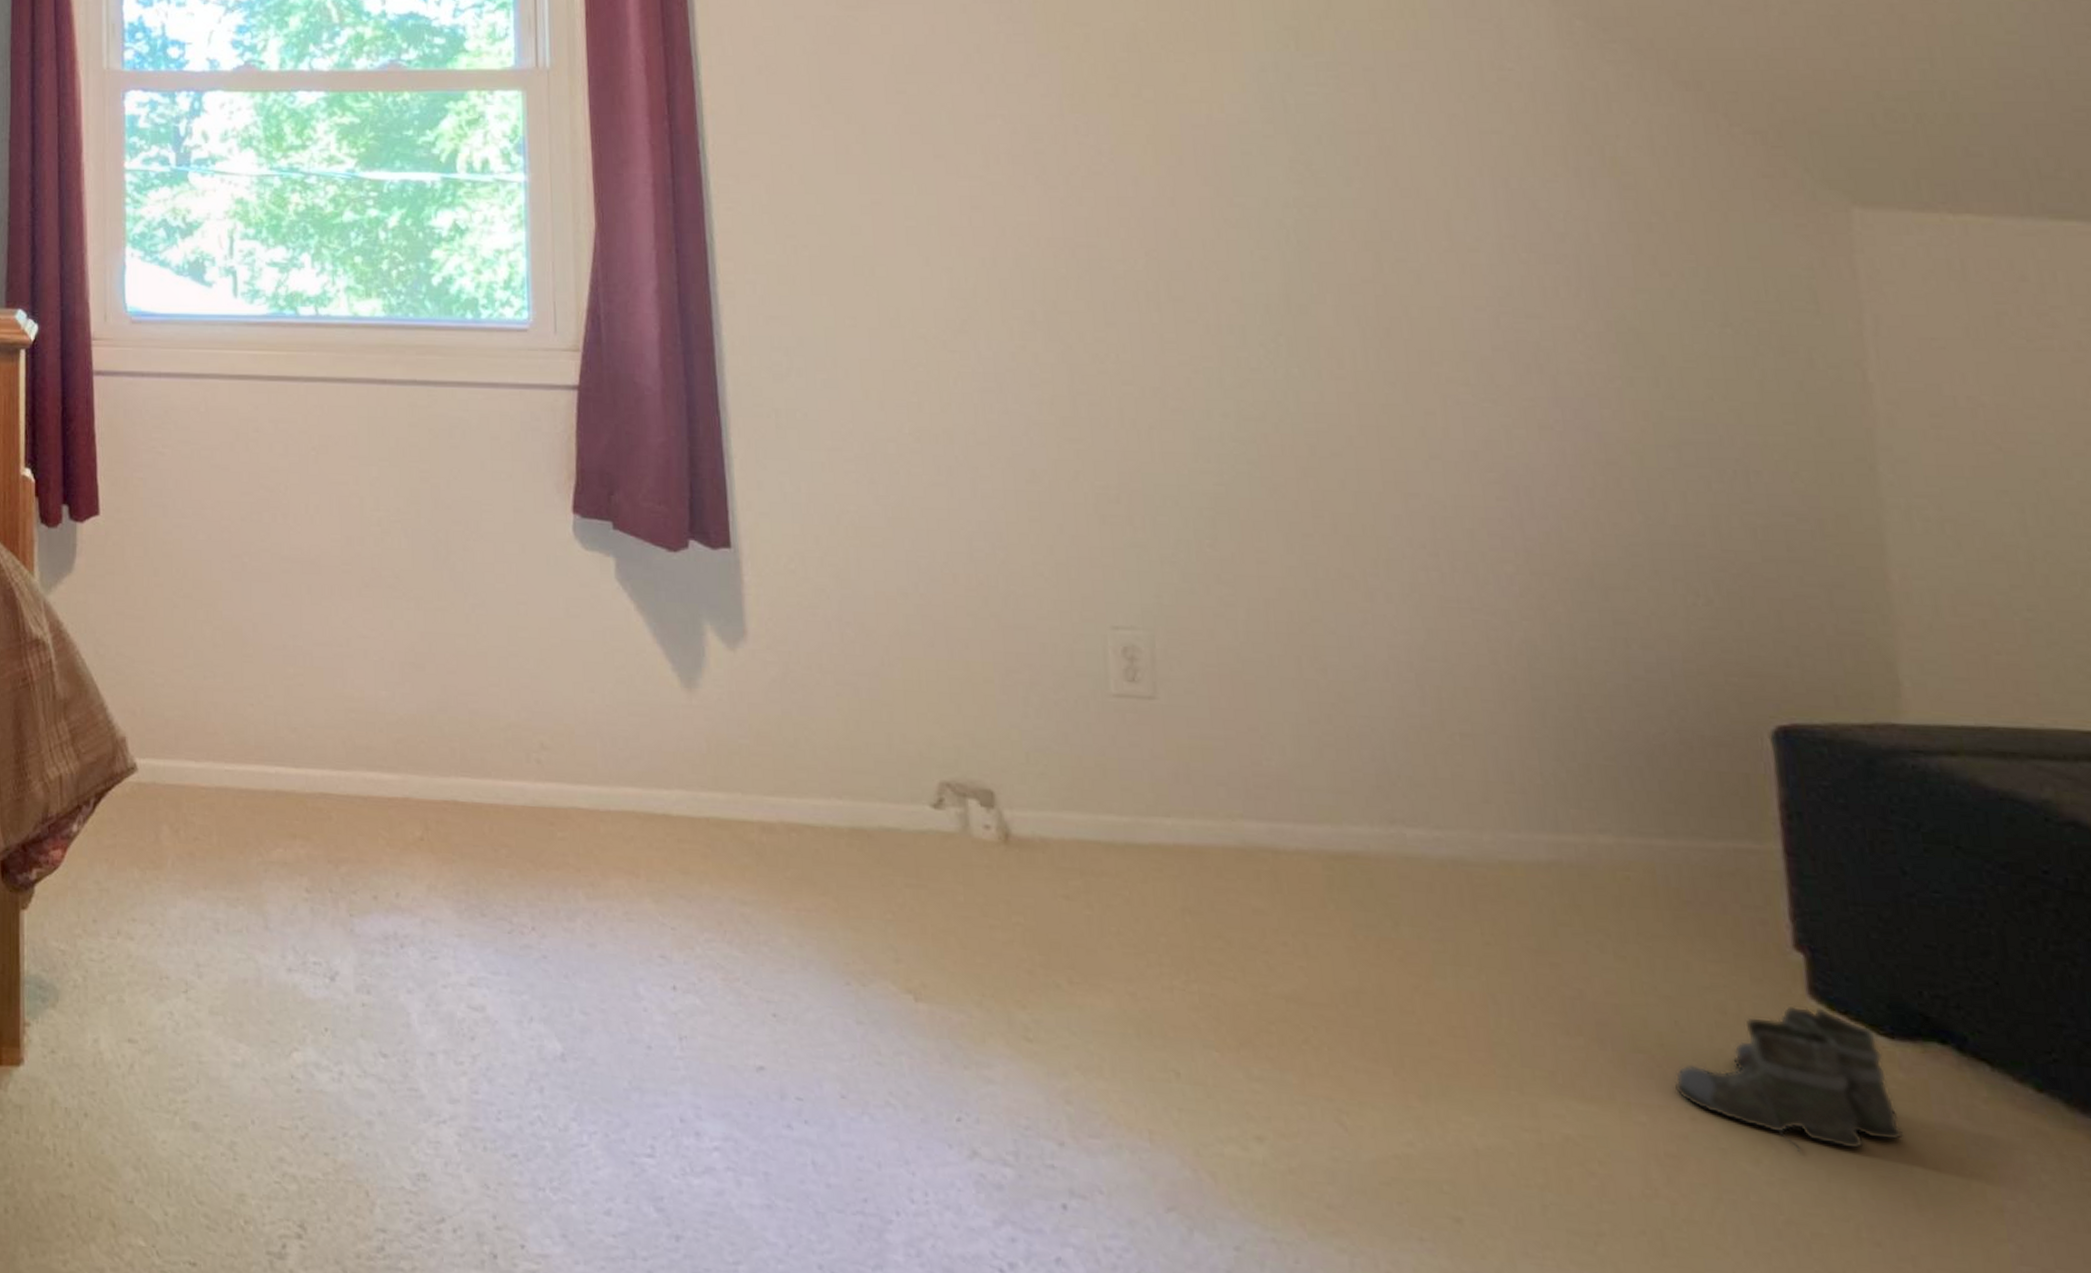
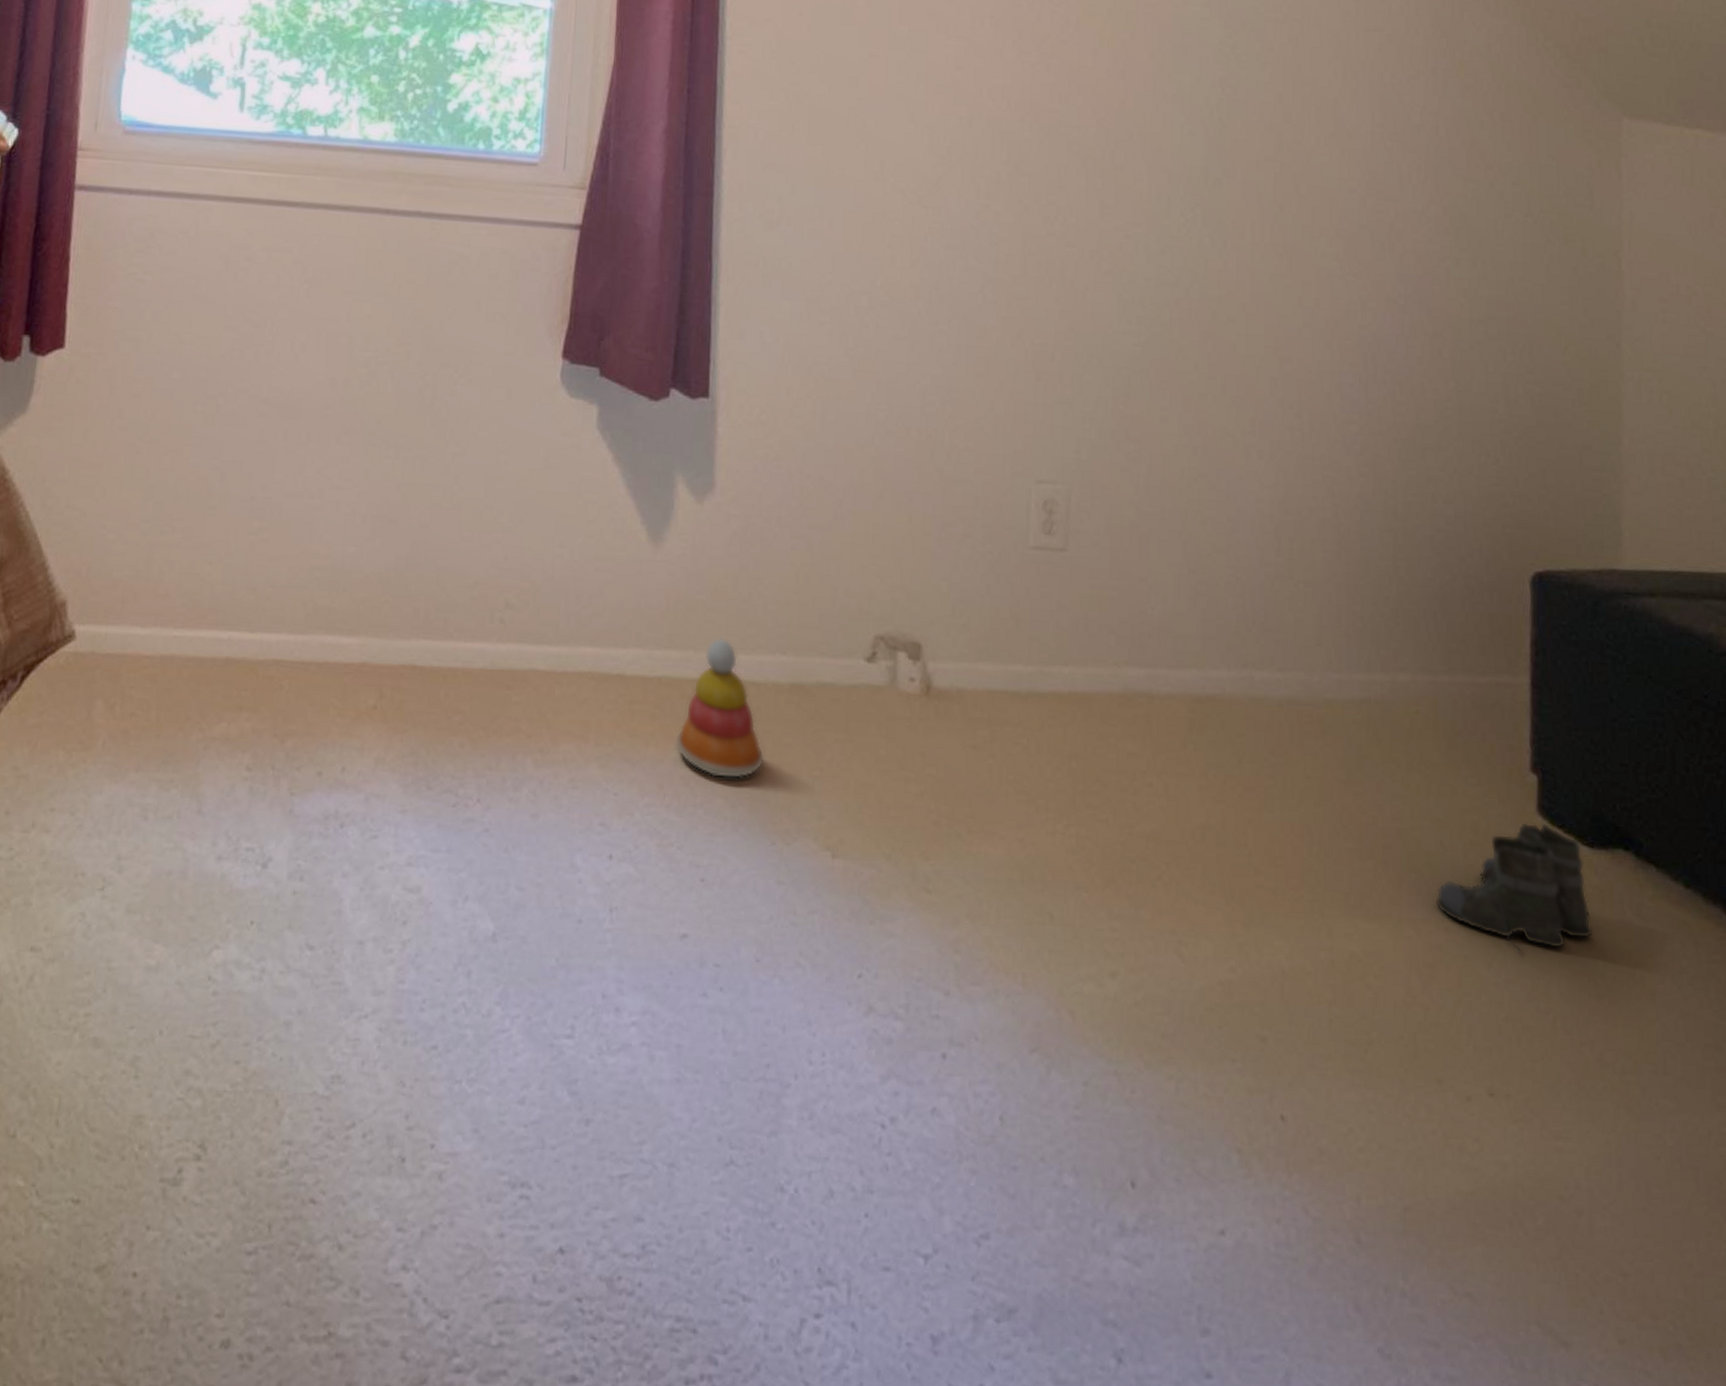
stacking toy: none [730,781,830,920] -> present [675,637,765,780]

